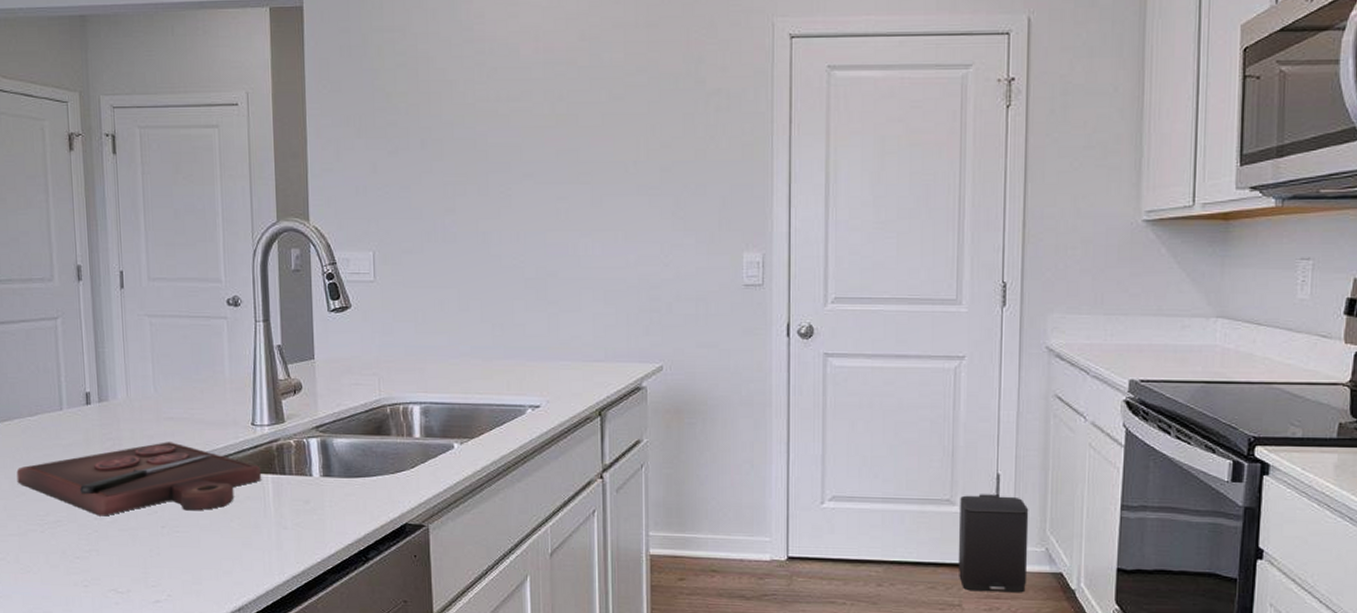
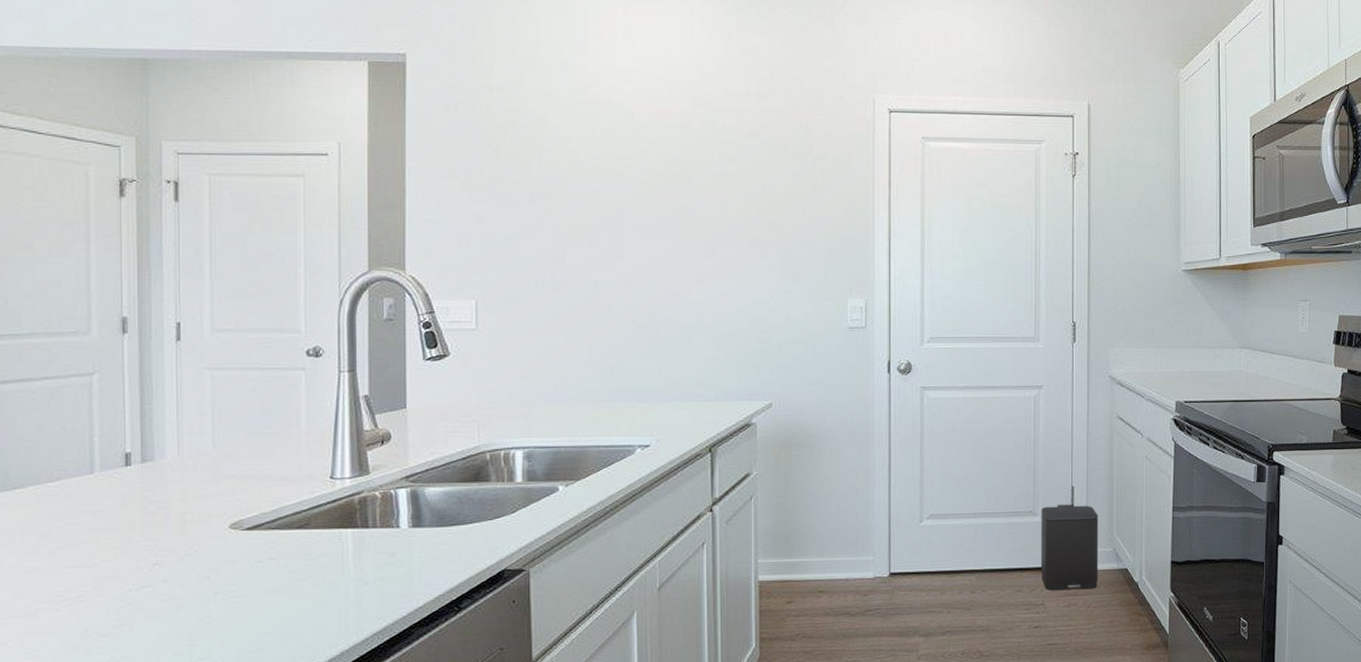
cutting board: present [16,442,261,516] -> none [27,501,339,587]

